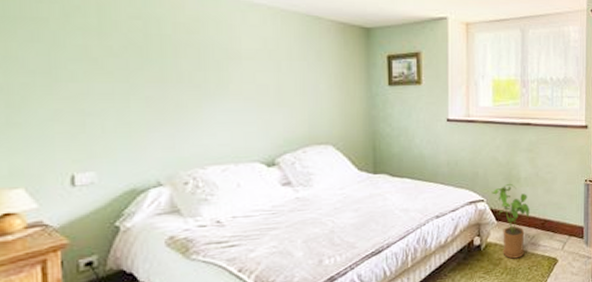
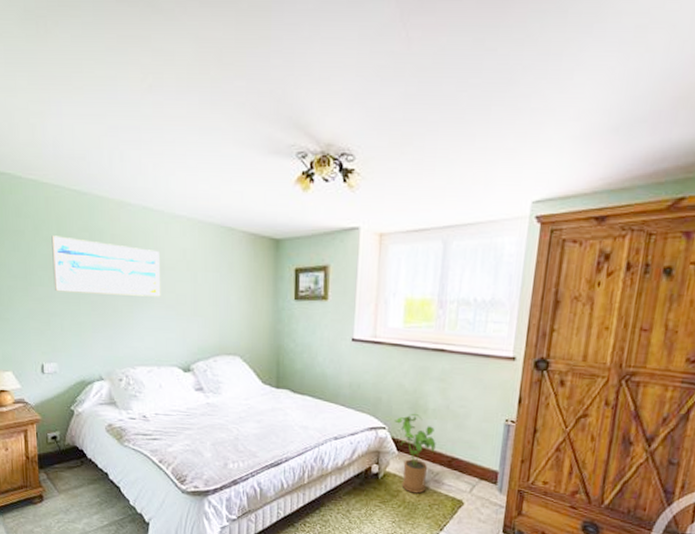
wall art: none [89,23,238,88] -> present [51,235,161,297]

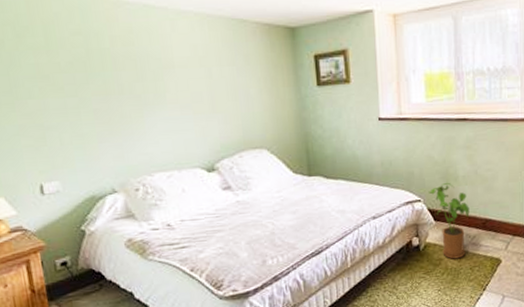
wall art: present [51,235,161,297] -> none [38,42,174,103]

